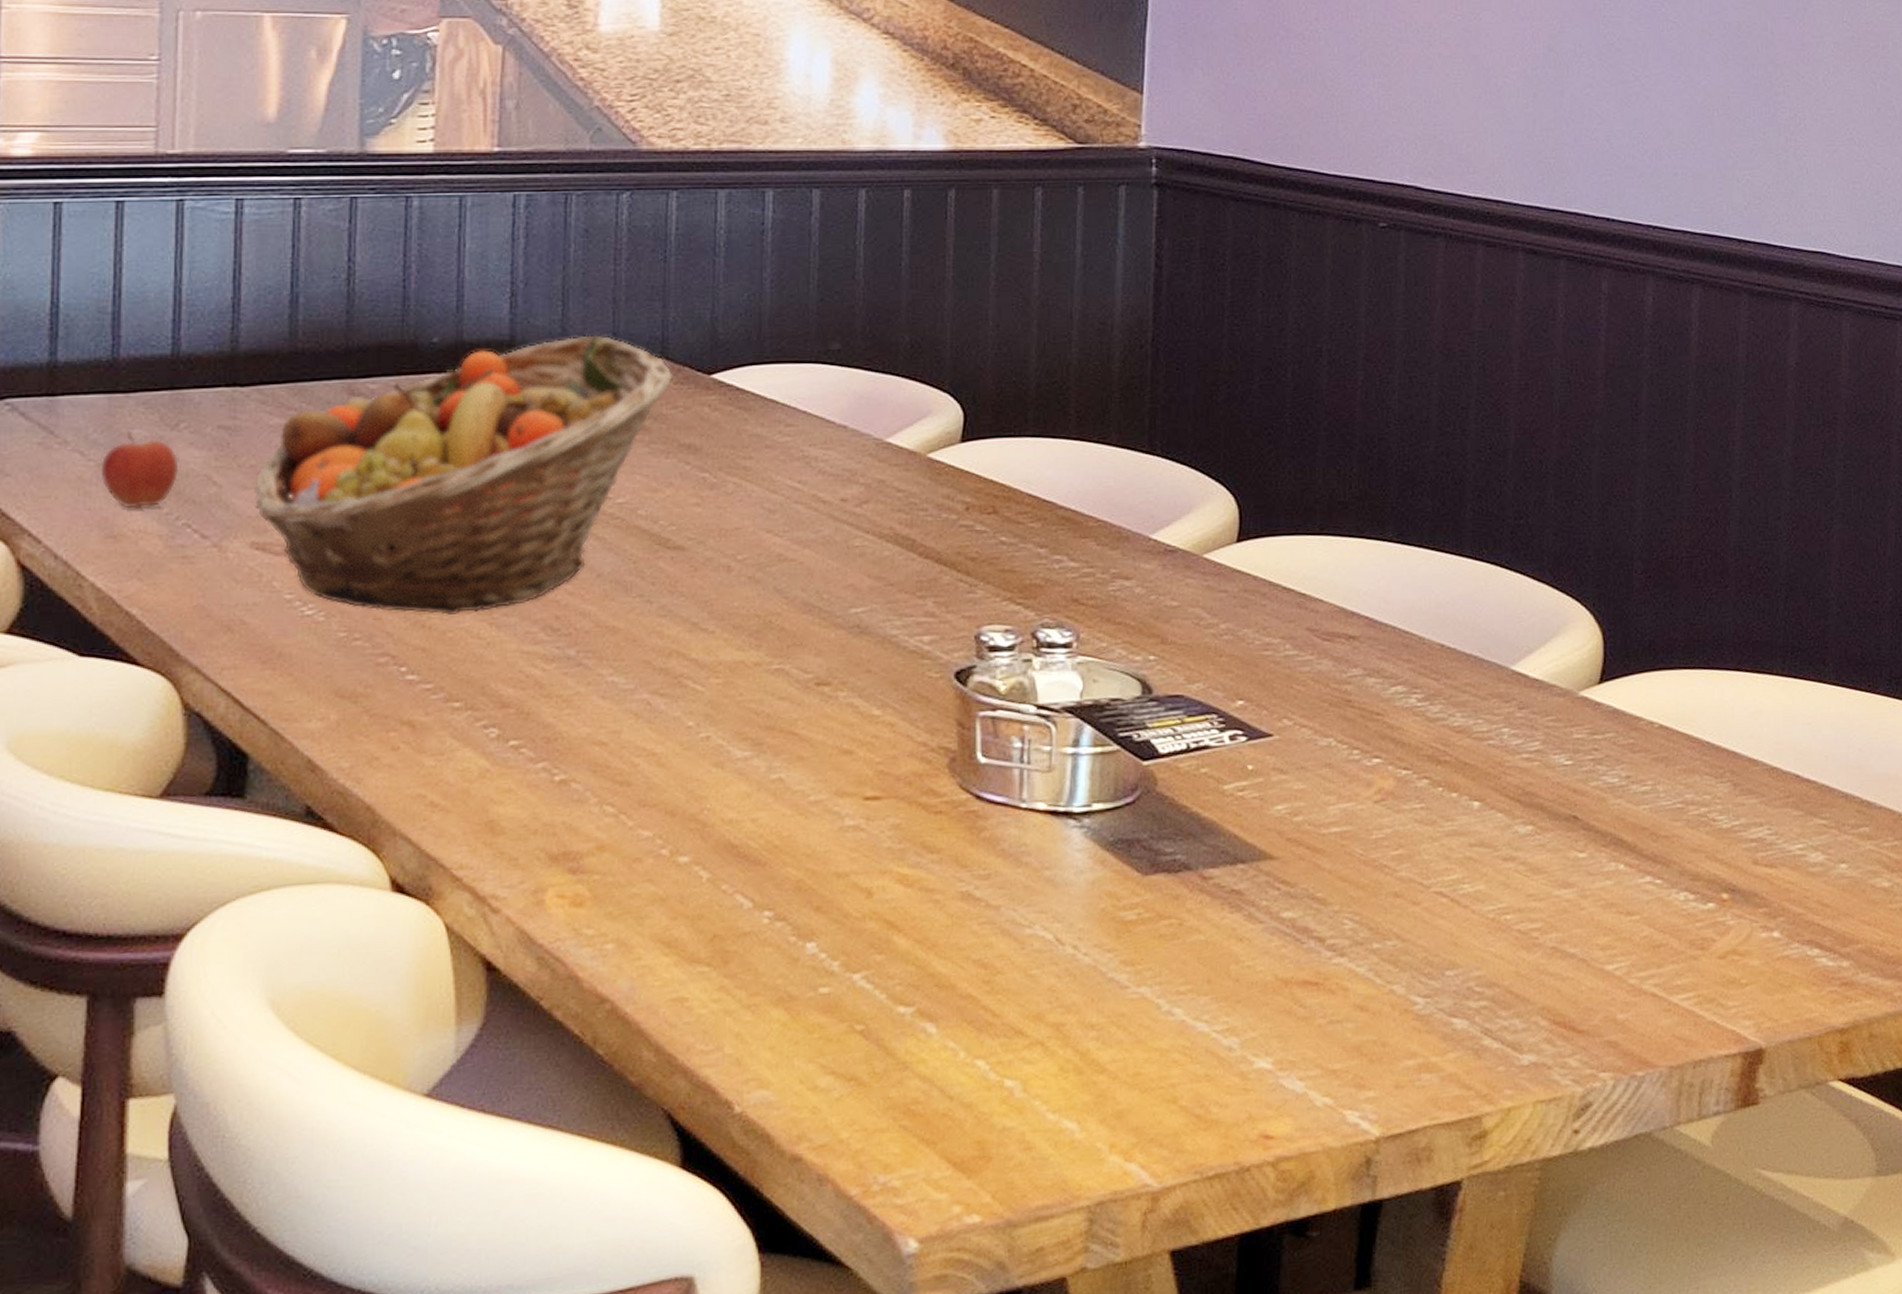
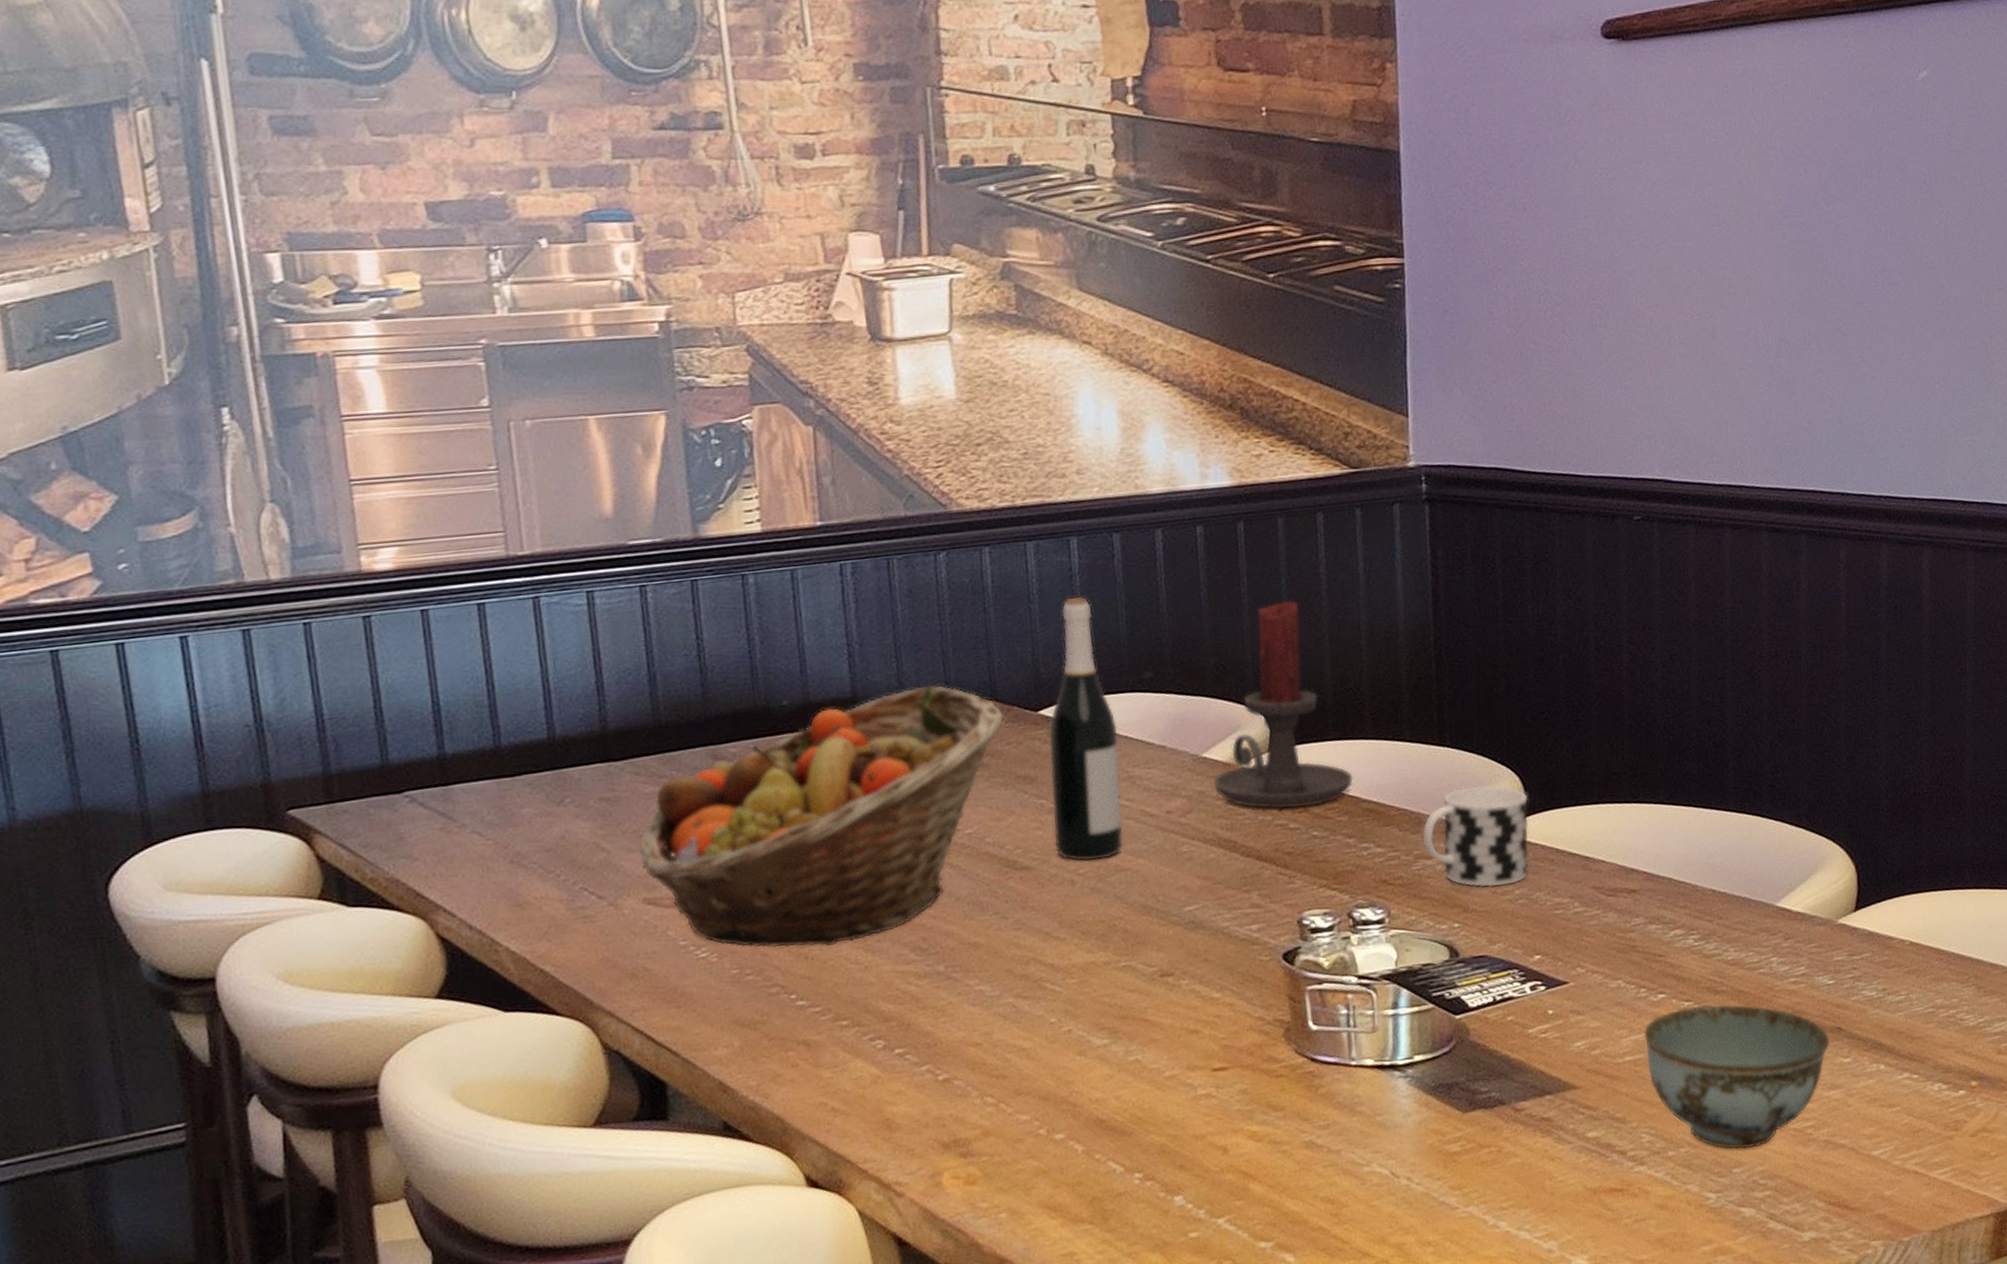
apple: present [100,431,179,509] -> none [498,810,570,880]
wine bottle: none [714,253,796,546] -> present [1048,596,1123,861]
candle holder: none [896,279,1051,509] -> present [1213,600,1353,810]
cup: none [1121,502,1242,619] -> present [1422,785,1529,888]
bowl: none [1354,776,1564,949] -> present [1643,1004,1831,1150]

